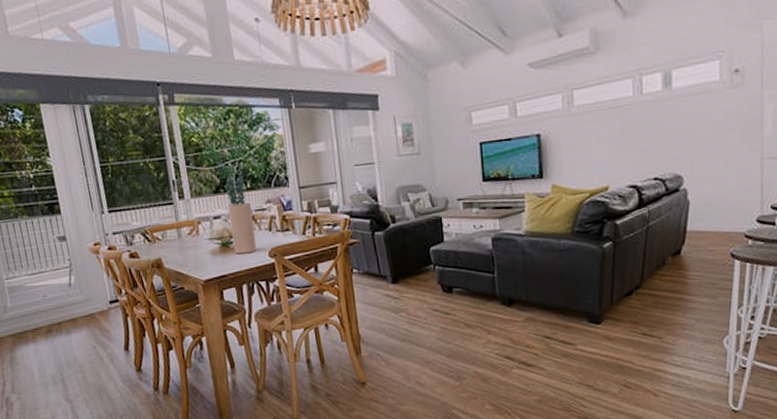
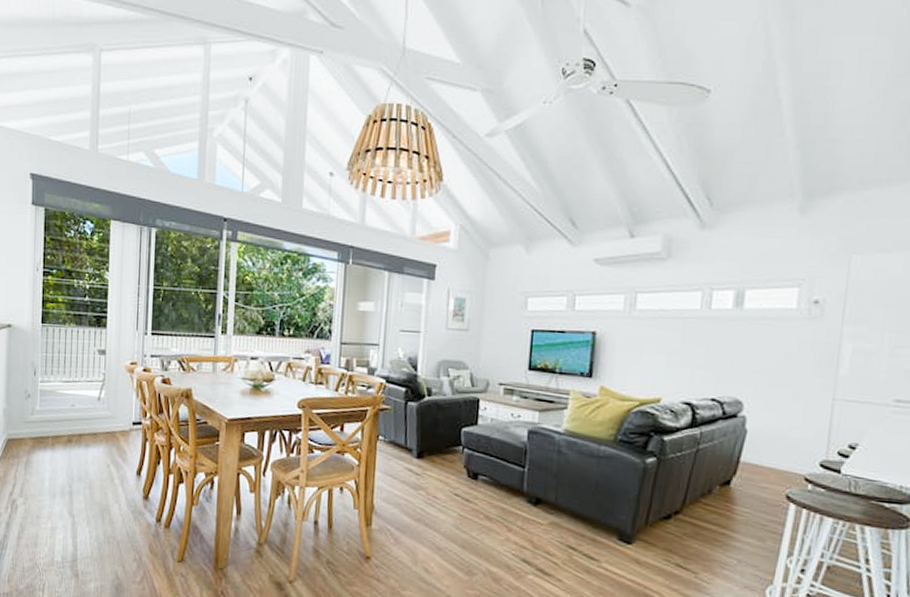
vase: present [225,168,257,255] -> none [264,314,290,400]

